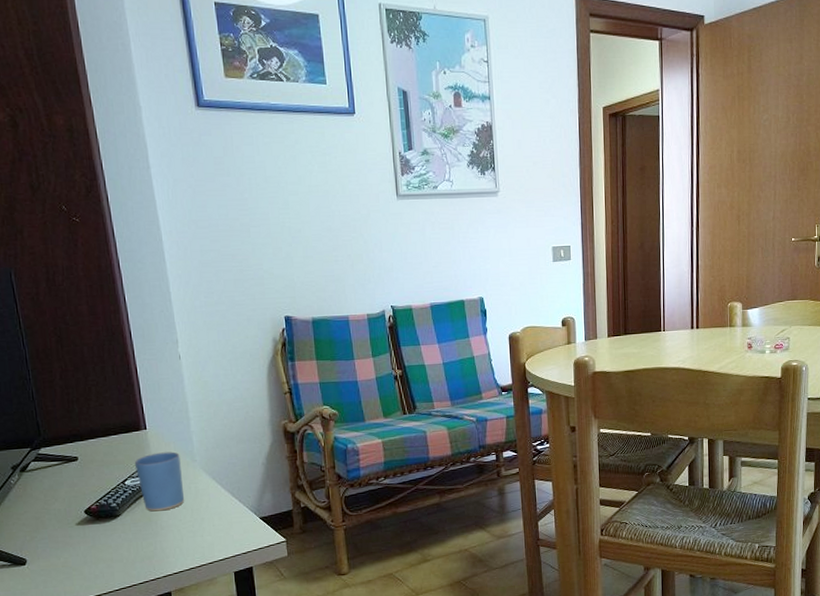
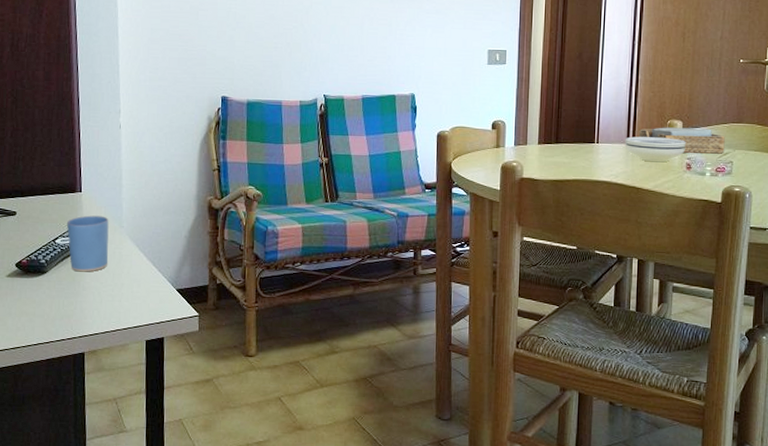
bowl: none [689,320,747,345] -> present [625,136,687,163]
napkin holder: none [701,308,782,334] -> present [638,127,725,155]

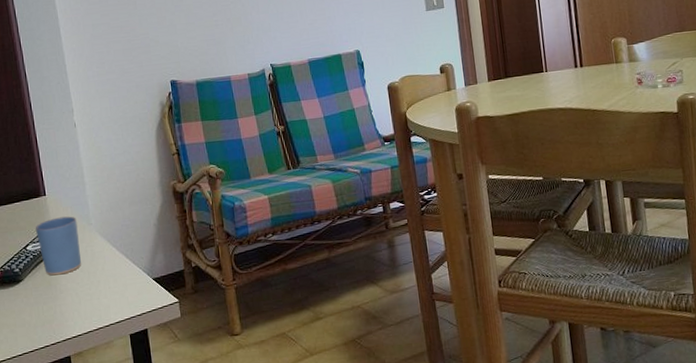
bowl: present [625,136,687,163] -> none [572,56,634,83]
napkin holder: present [638,127,725,155] -> none [585,41,673,70]

